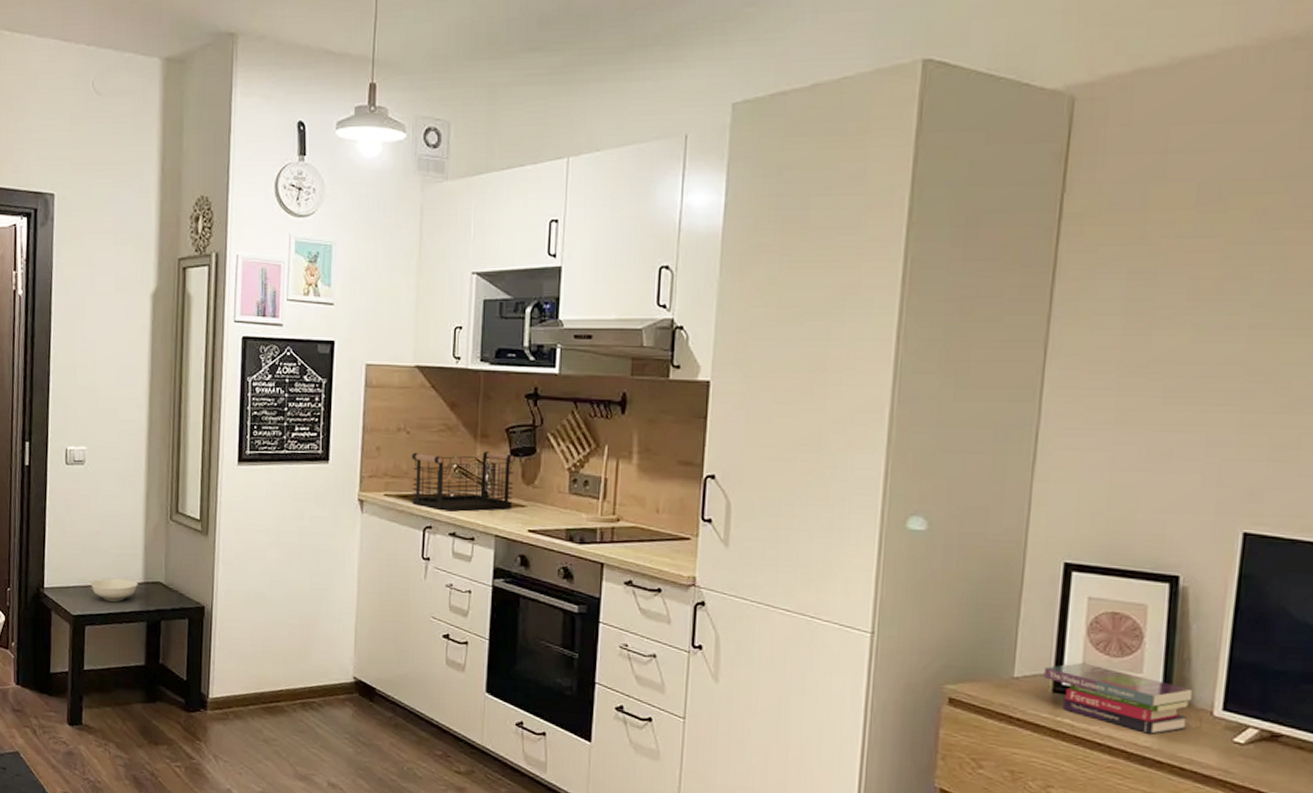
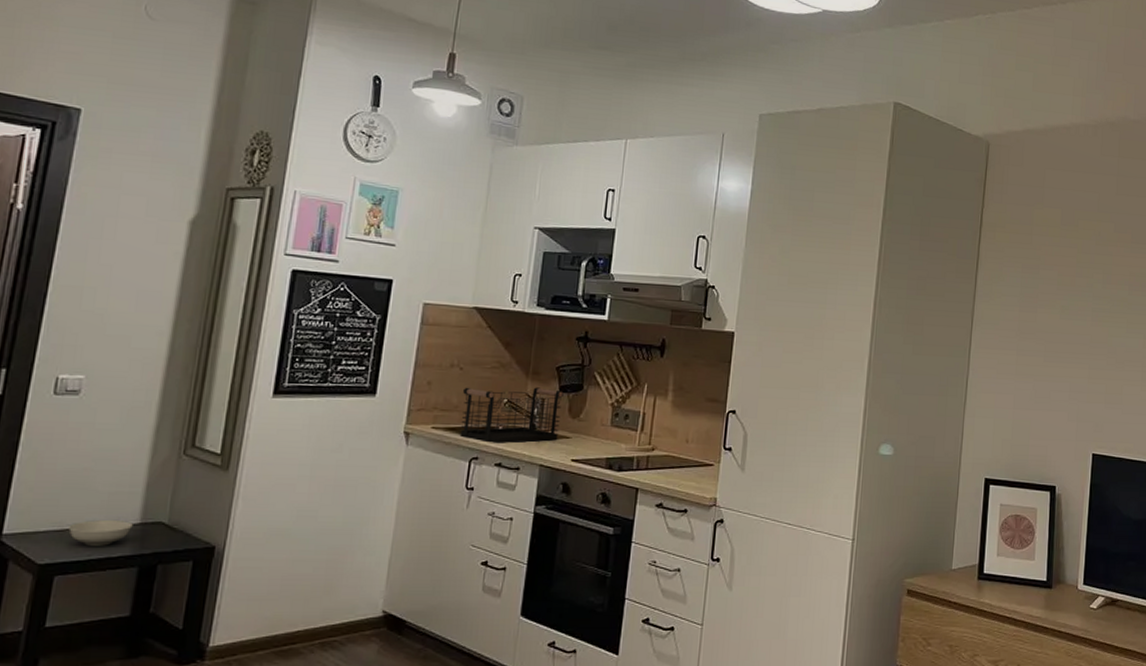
books: present [1043,662,1193,736] -> none [972,554,1066,608]

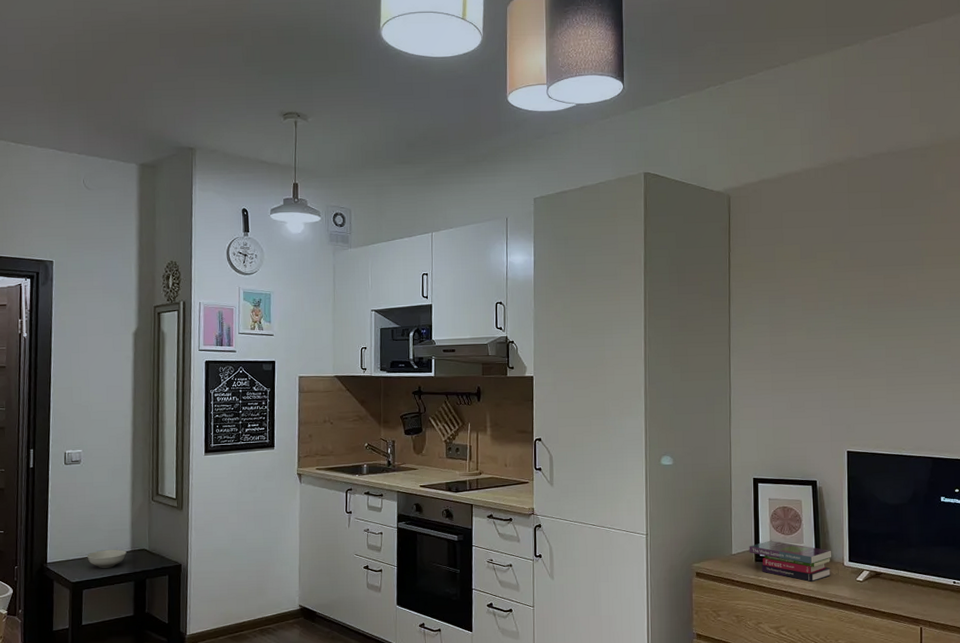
dish rack: present [459,387,564,444] -> none [335,432,408,477]
books: none [972,554,1066,608] -> present [749,540,832,582]

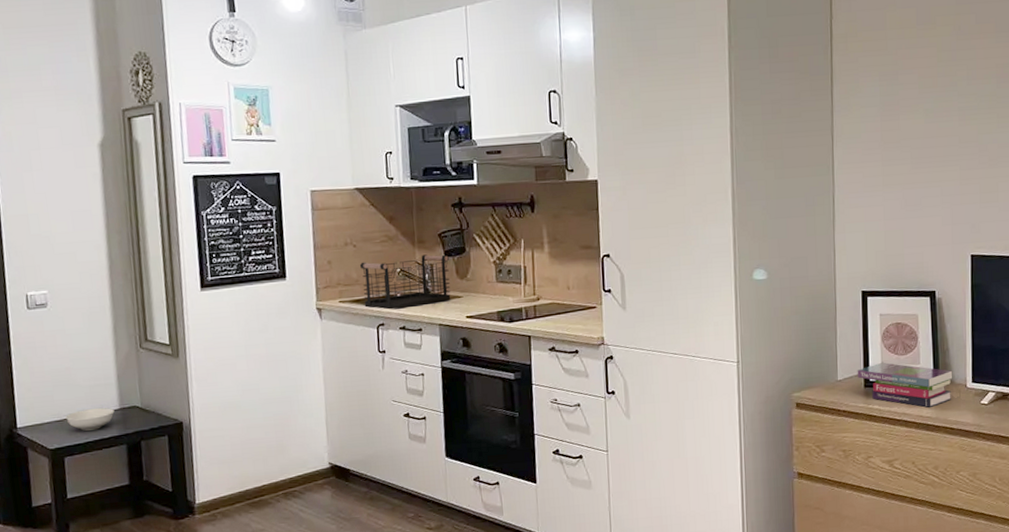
dish rack: none [335,432,408,477] -> present [360,254,451,310]

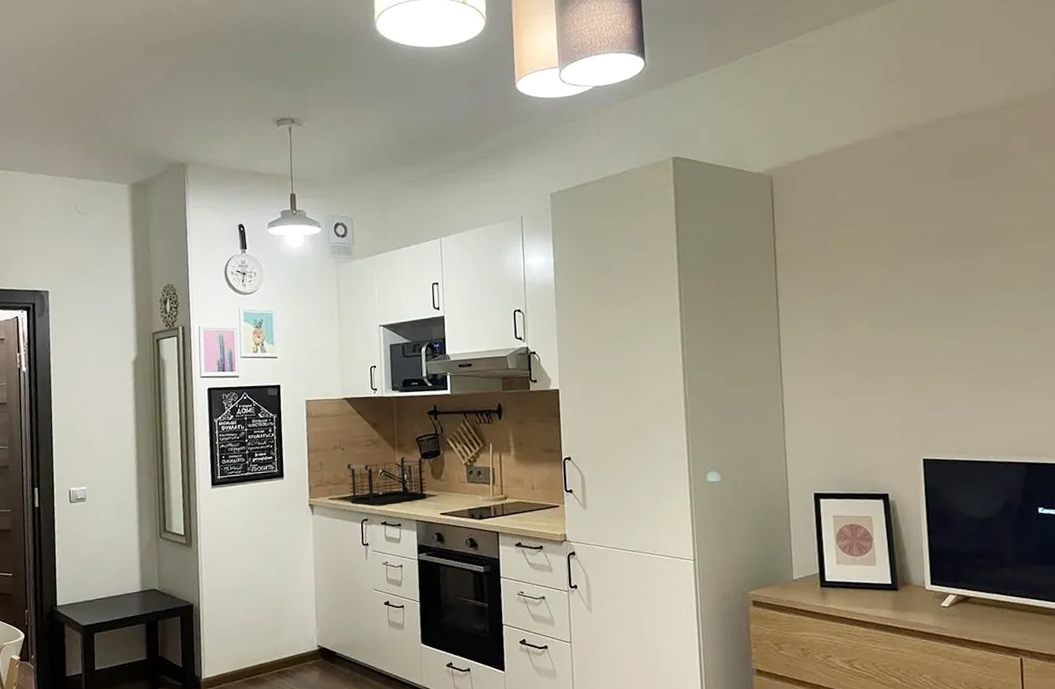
bowl: present [66,408,115,431] -> none [97,590,137,610]
books: present [857,362,953,408] -> none [812,562,911,609]

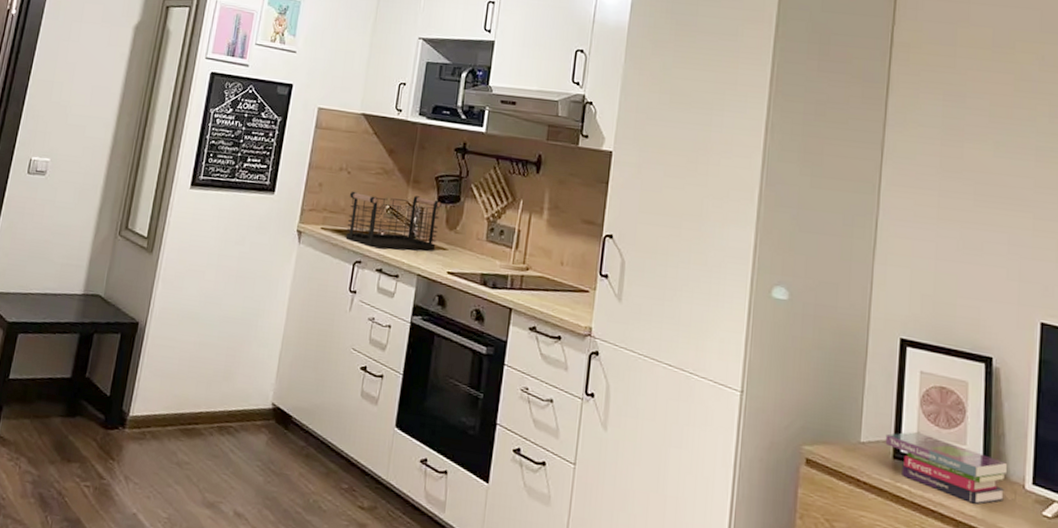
books: none [812,562,911,609] -> present [885,431,1008,505]

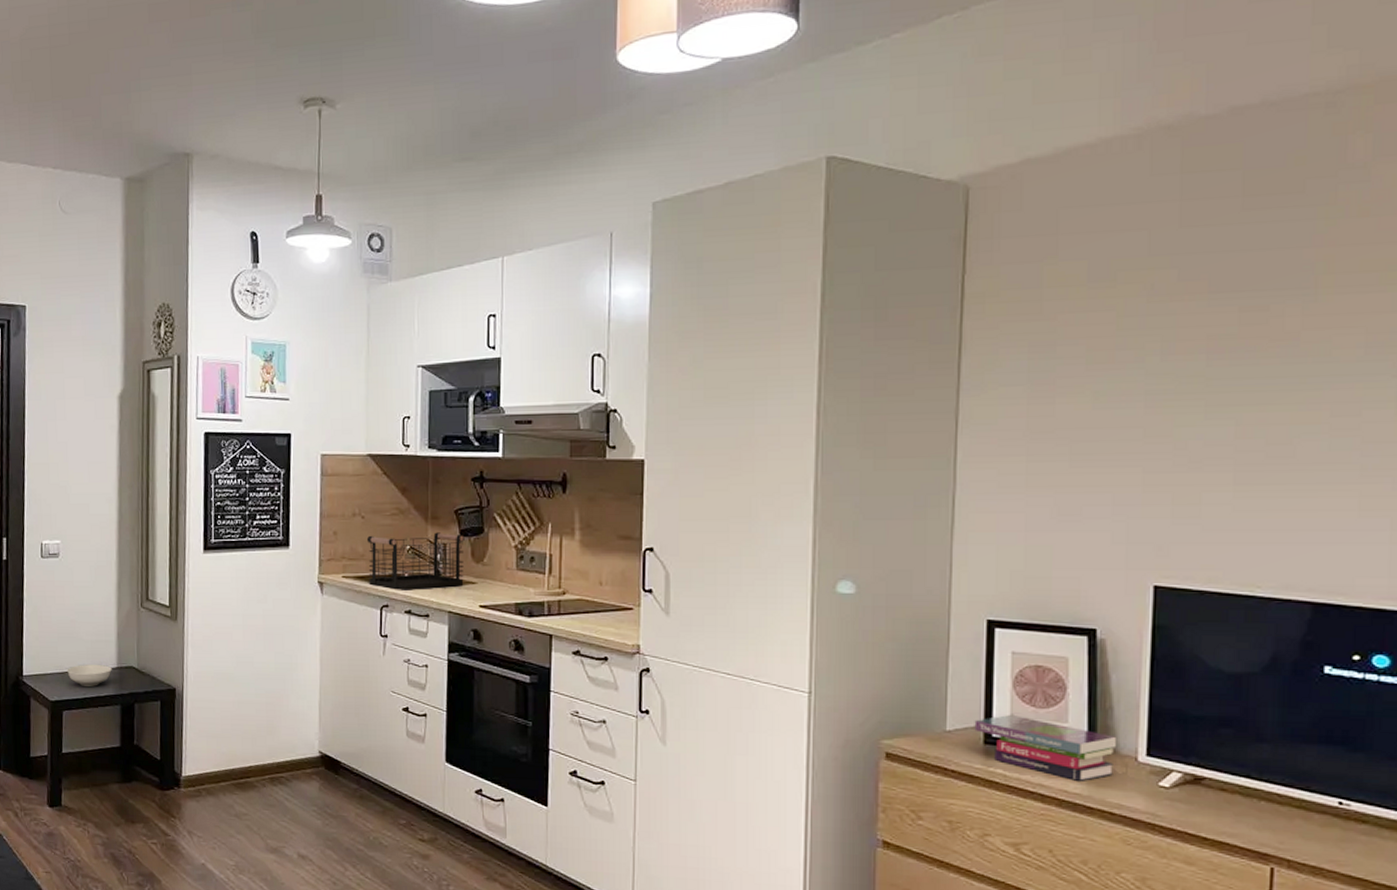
bowl: none [31,287,78,312] -> present [67,665,112,686]

